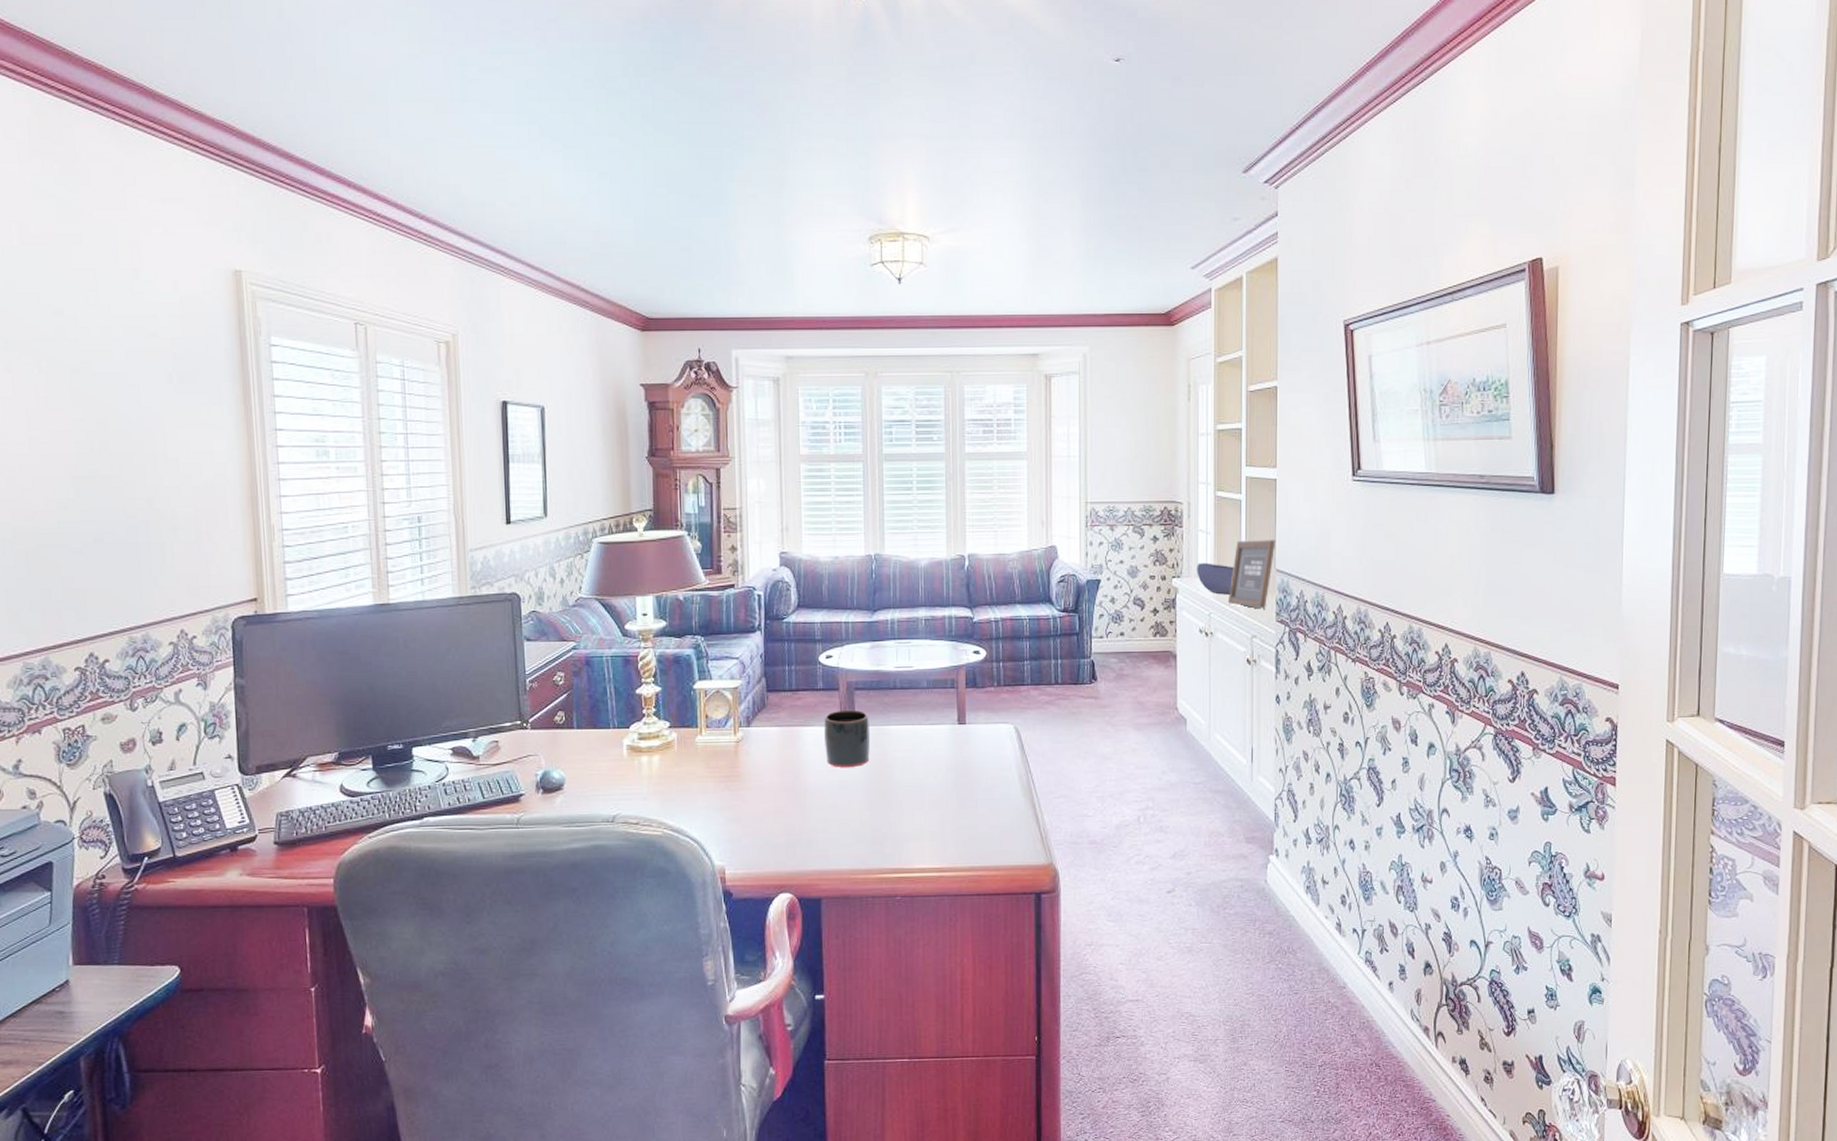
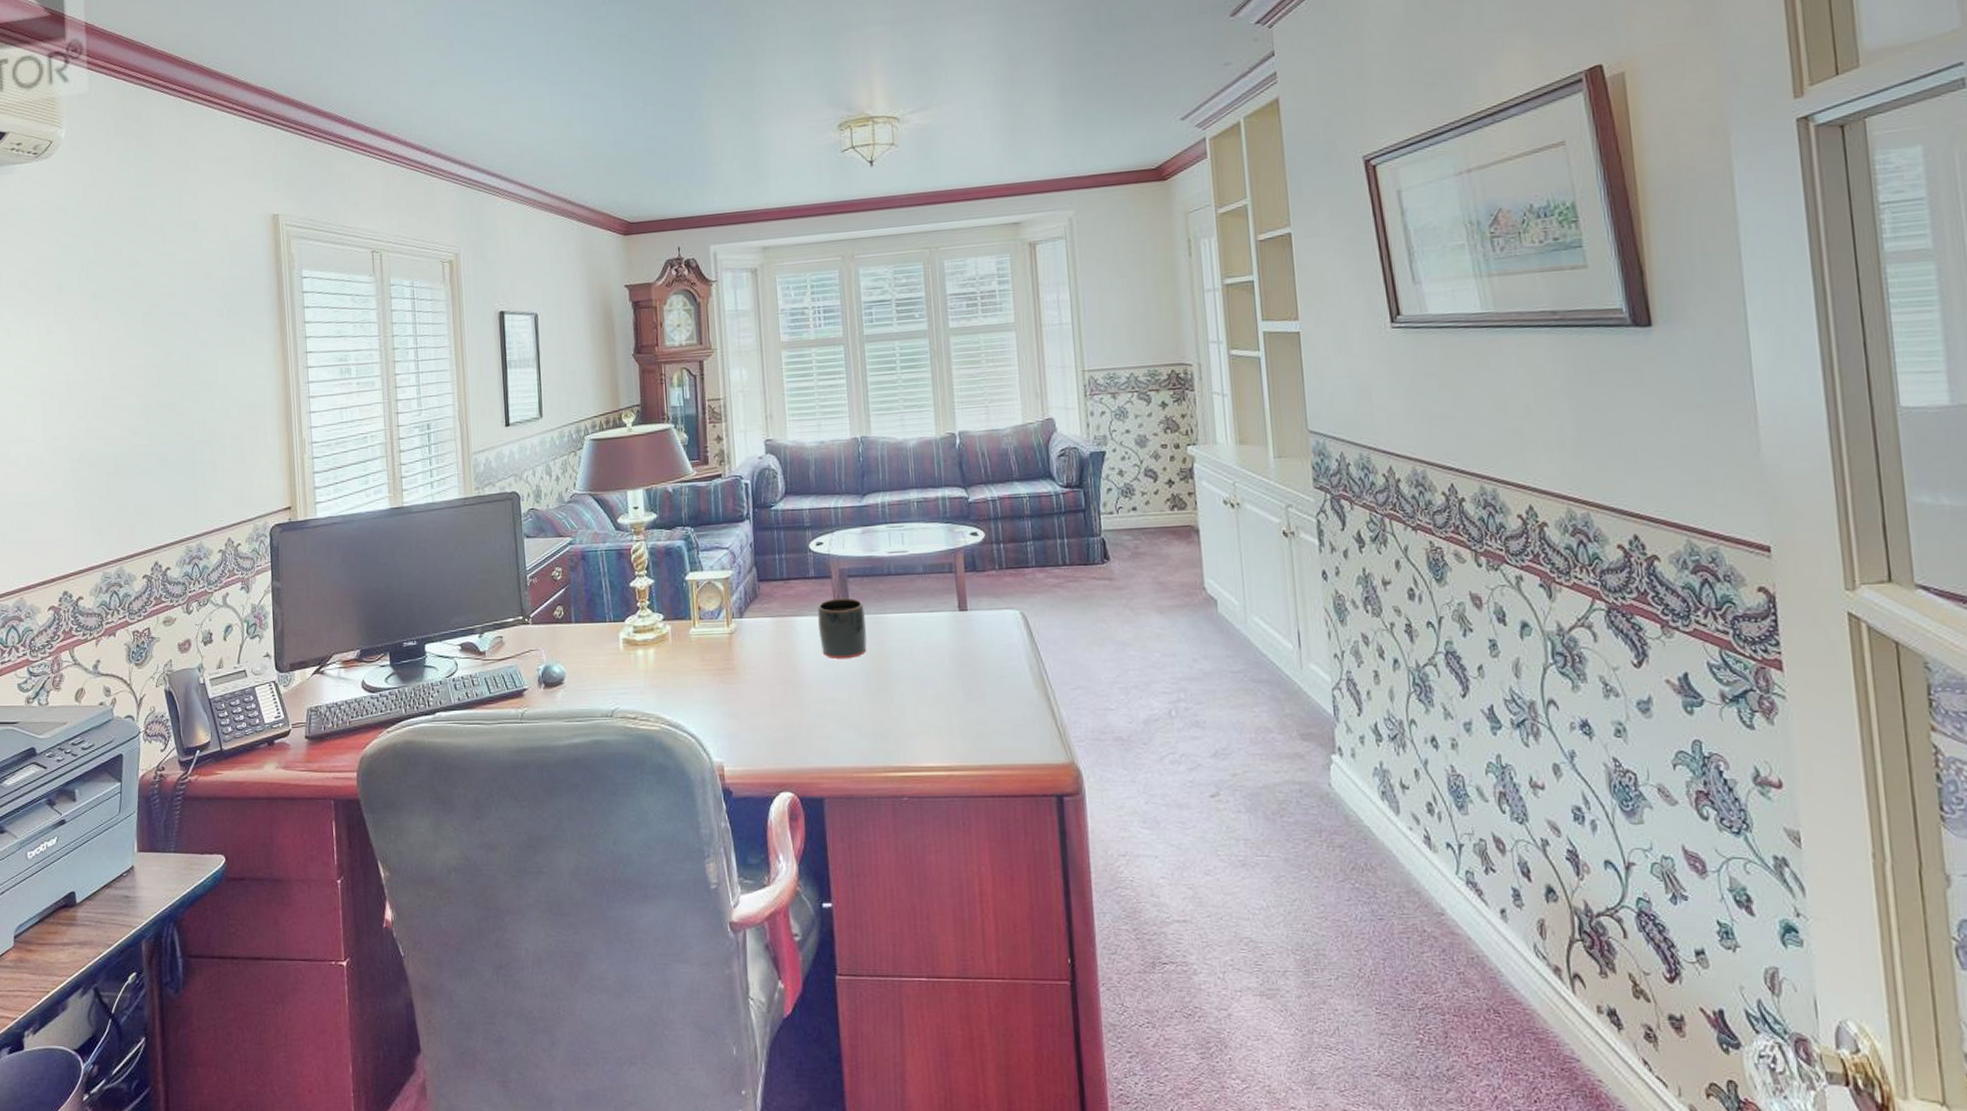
decorative bowl: present [1197,563,1234,595] -> none [1214,427,1259,462]
picture frame: present [1227,540,1276,609] -> none [1254,398,1306,475]

